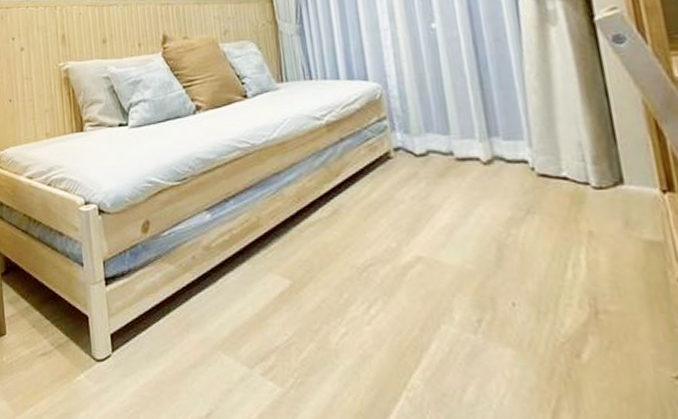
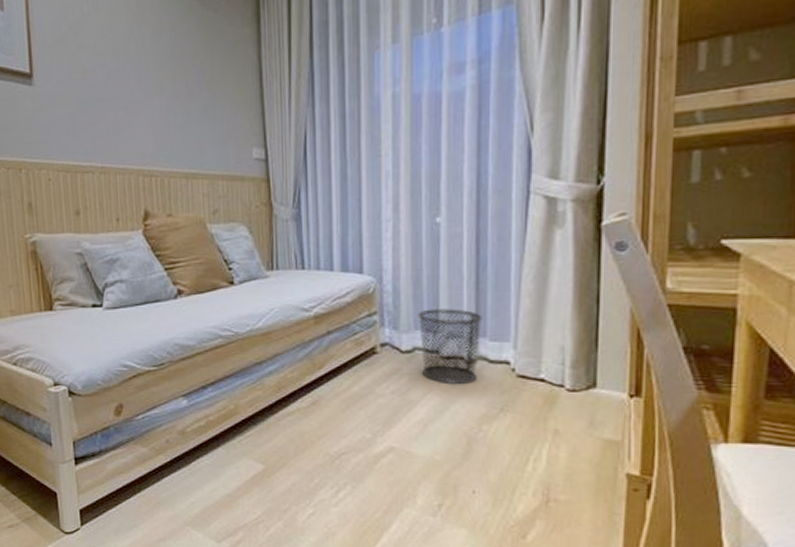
waste bin: none [426,109,497,186] -> present [417,309,483,384]

